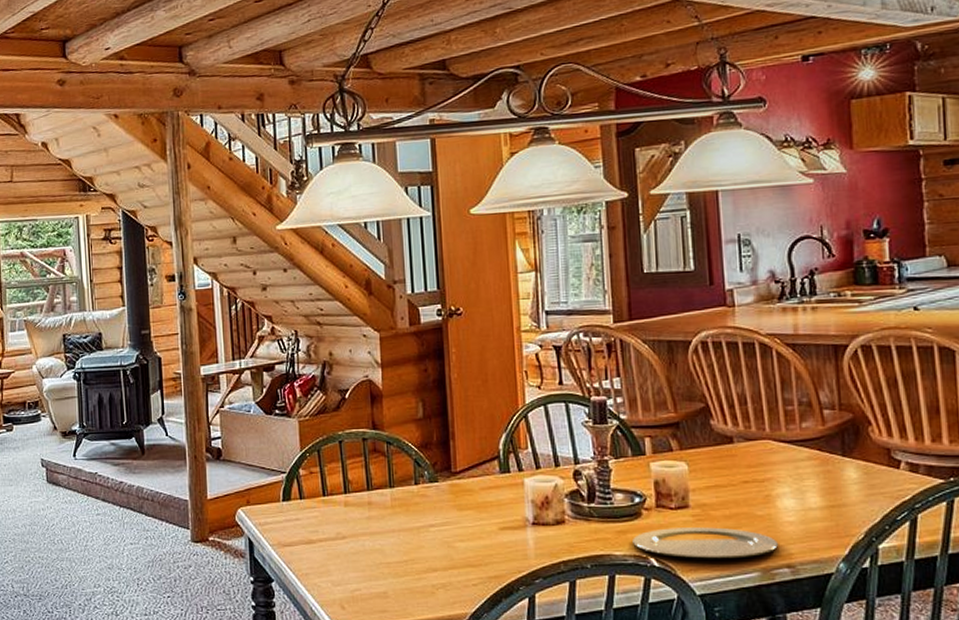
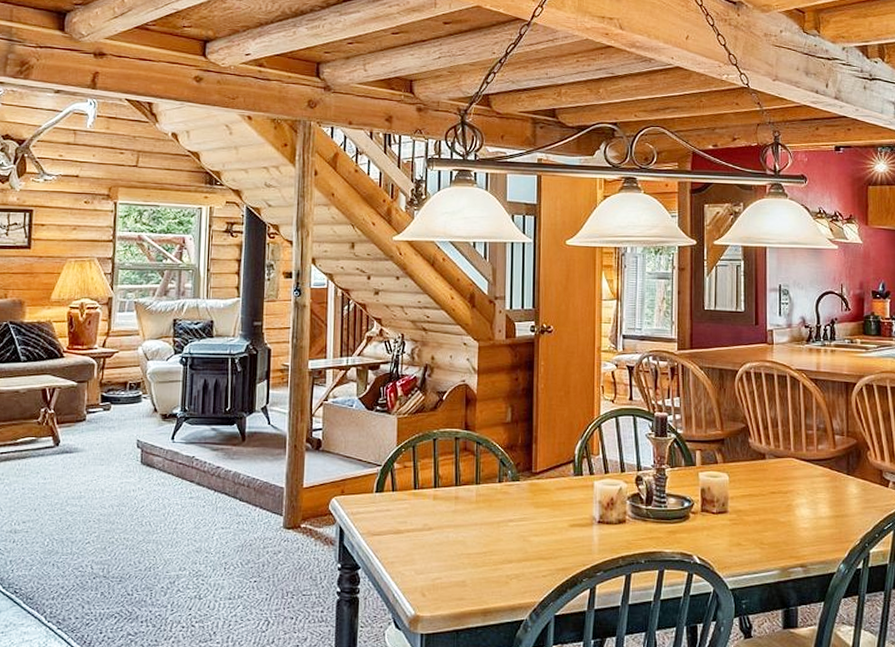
plate: present [633,527,778,559] -> none [680,530,794,558]

